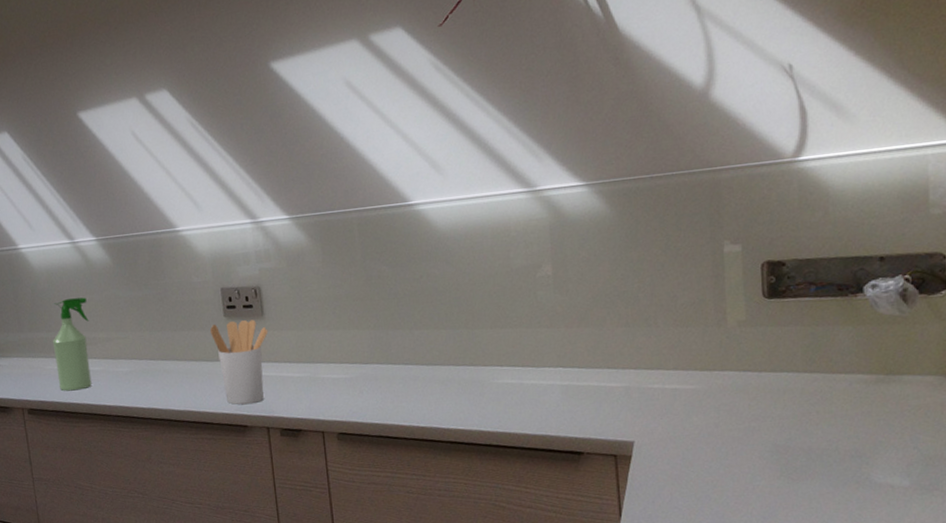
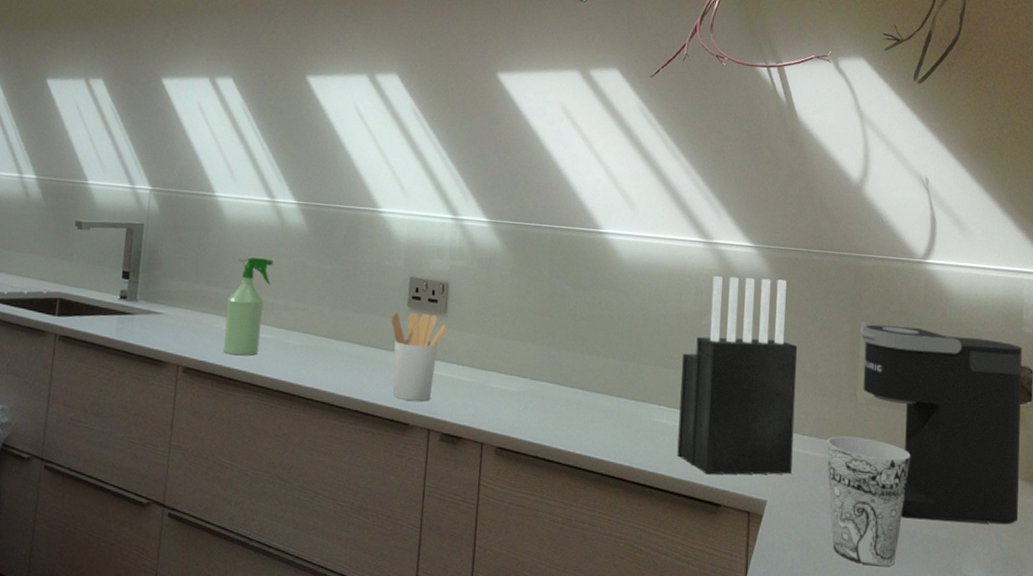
knife block: none [519,213,659,426] -> present [677,276,798,475]
cup: none [696,361,799,489] -> present [826,436,911,567]
coffee maker: none [723,230,937,436] -> present [860,324,1022,525]

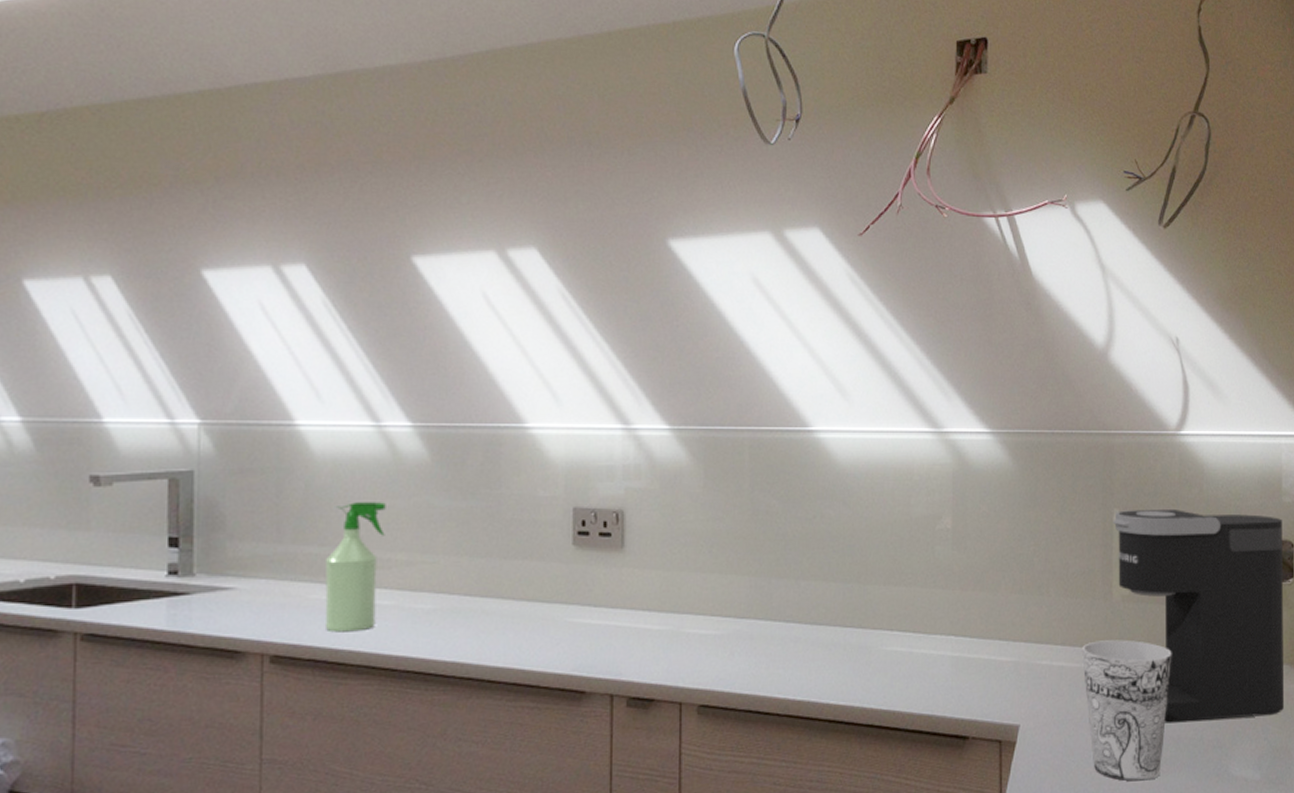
utensil holder: present [390,313,448,402] -> none [551,552,627,664]
knife block: present [677,276,798,475] -> none [915,469,1046,705]

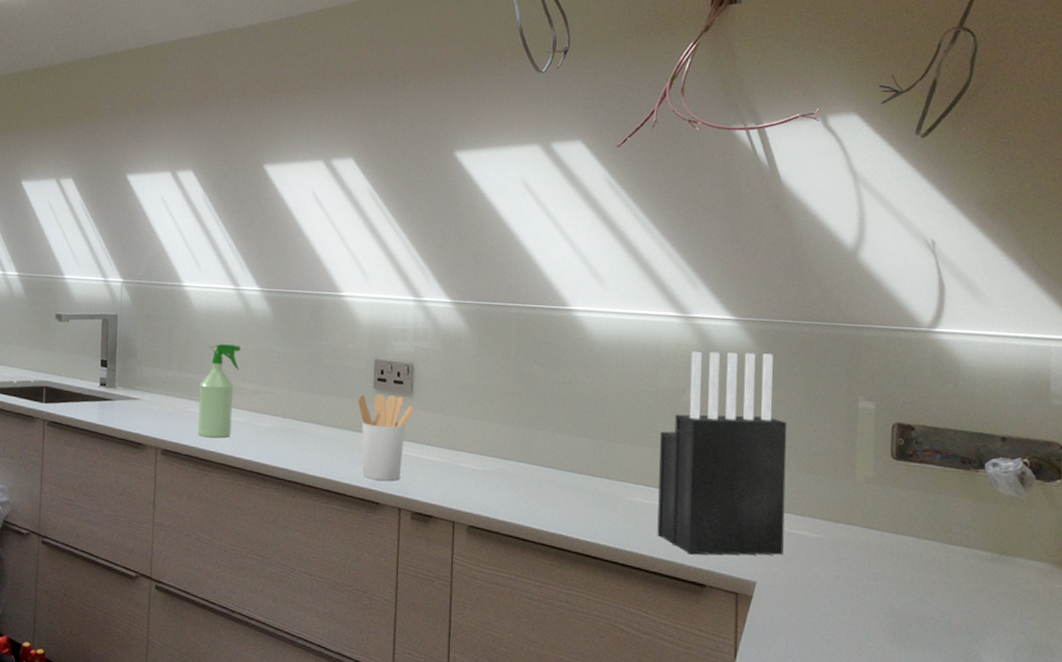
utensil holder: none [551,552,627,664] -> present [357,394,415,482]
knife block: none [915,469,1046,705] -> present [657,352,788,555]
cup: present [1082,639,1172,782] -> none [822,516,919,652]
coffee maker: present [1113,508,1284,724] -> none [858,398,1050,611]

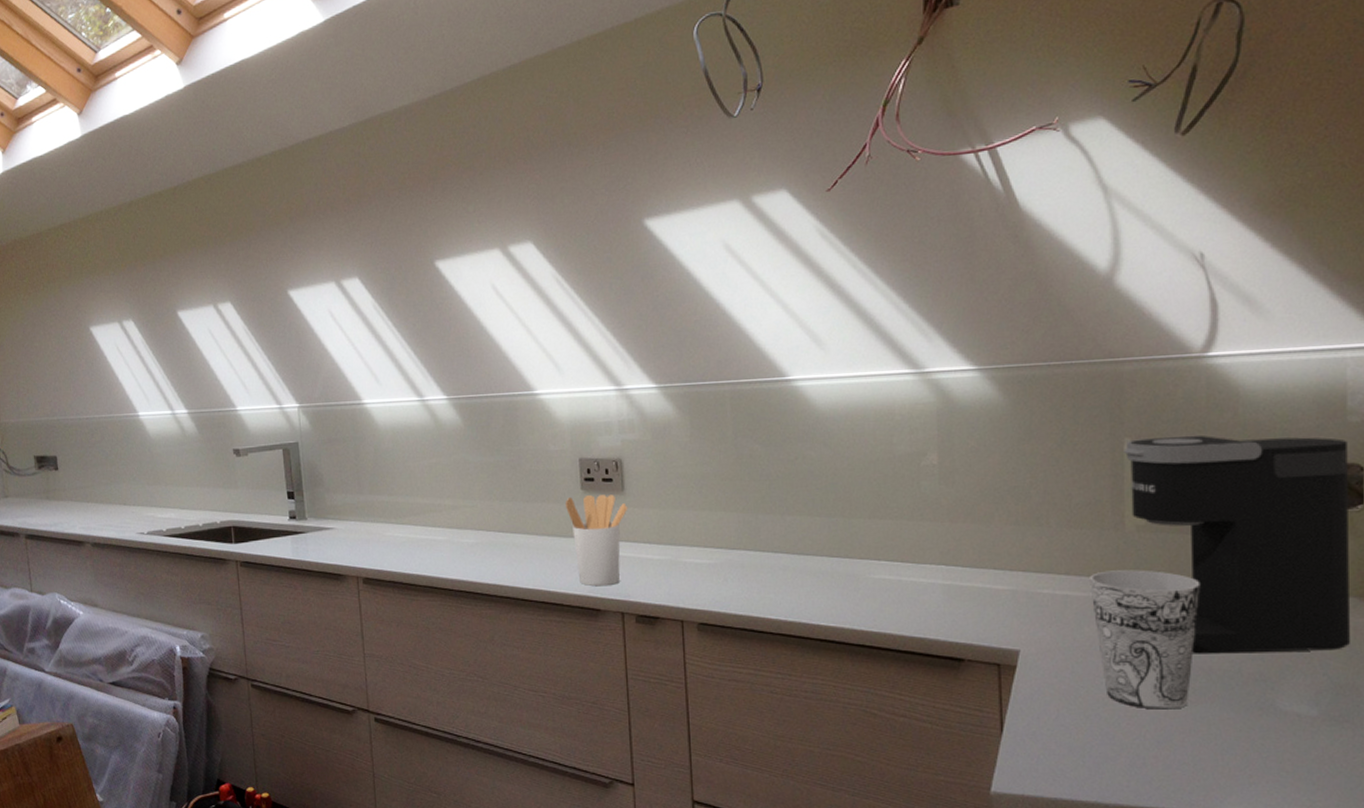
spray bottle: present [197,344,241,439] -> none [393,460,435,561]
knife block: present [657,352,788,555] -> none [900,402,1048,629]
cup: none [822,516,919,652] -> present [1090,570,1200,710]
coffee maker: none [858,398,1050,611] -> present [1124,435,1350,654]

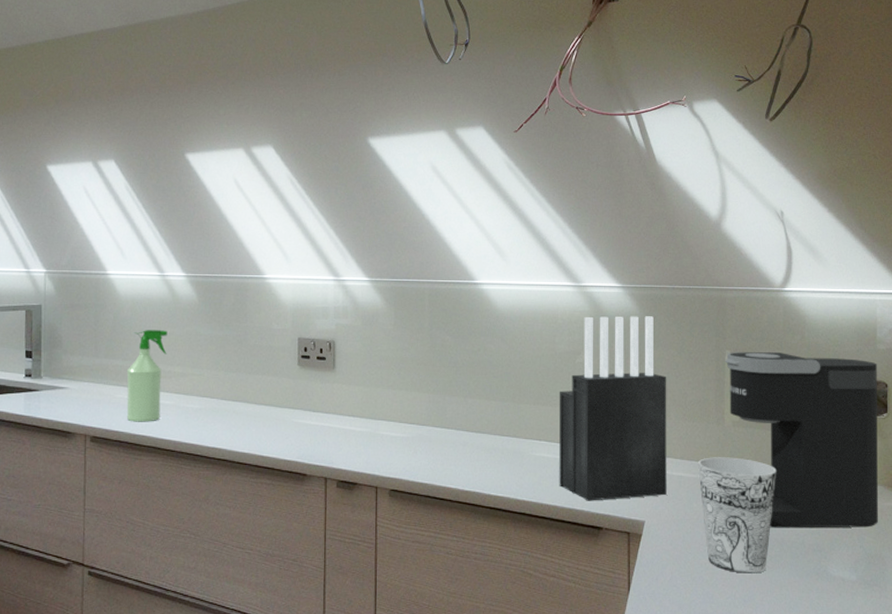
spray bottle: none [393,460,435,561] -> present [126,330,168,422]
utensil holder: present [565,494,628,587] -> none [282,371,337,454]
knife block: none [900,402,1048,629] -> present [558,316,667,501]

